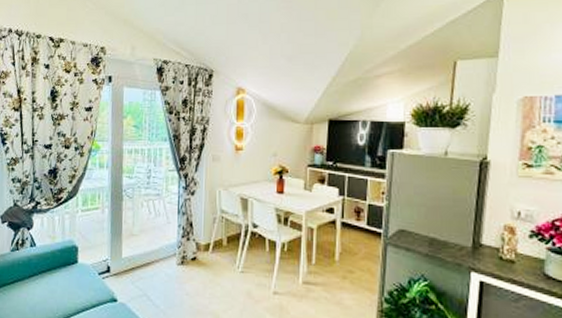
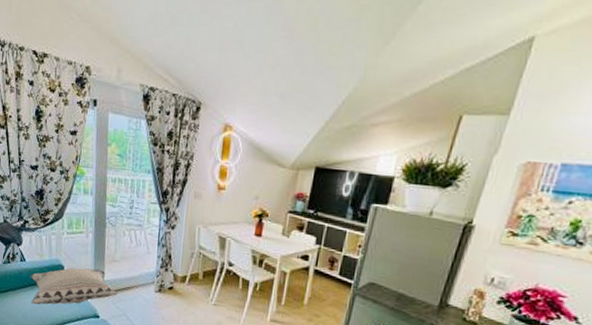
decorative pillow: none [41,246,137,295] -> present [30,267,118,305]

